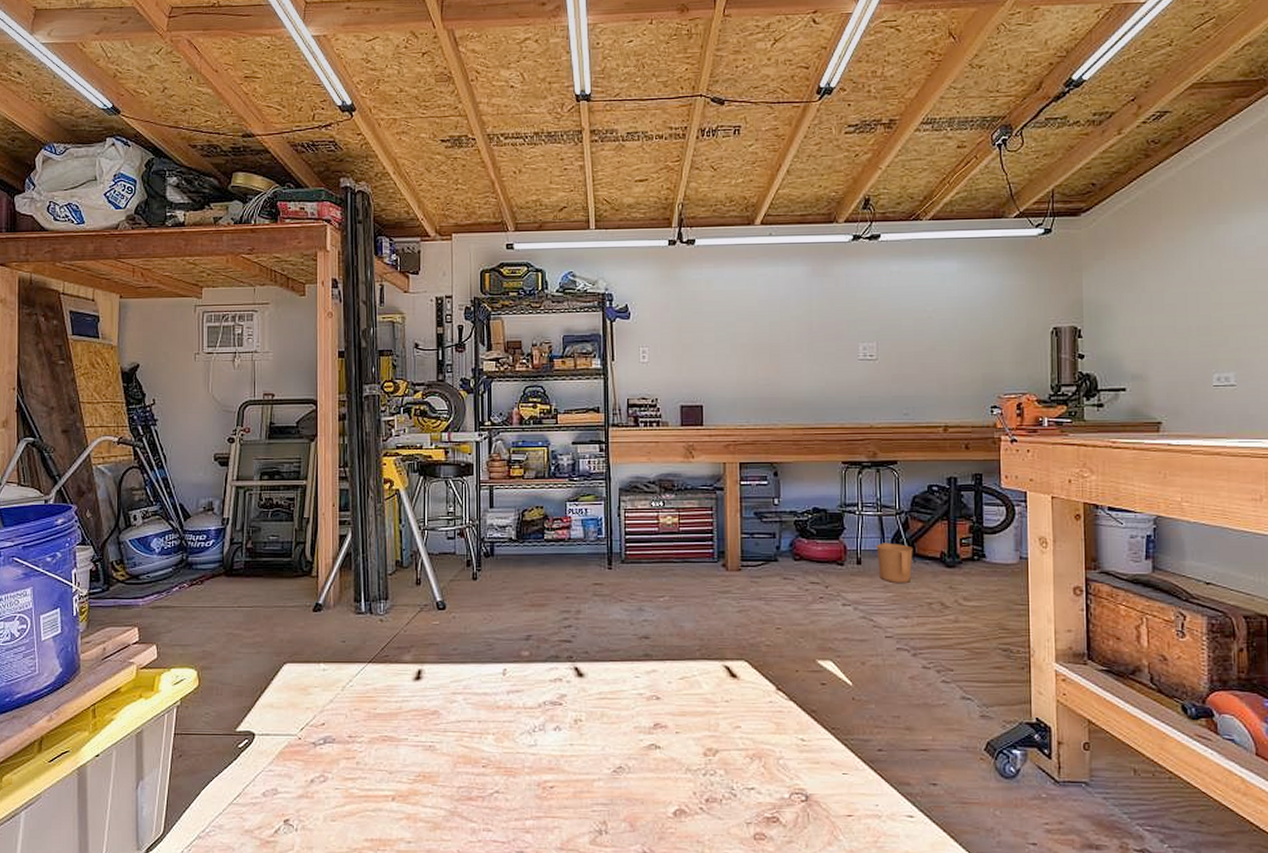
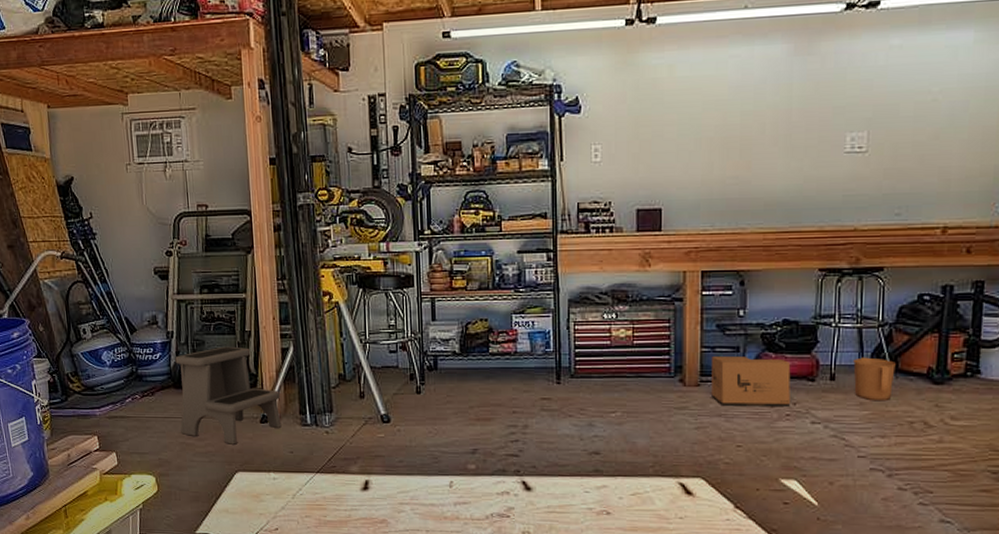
step stool: none [229,533,335,634] -> present [175,346,282,445]
cardboard box: none [751,542,823,591] -> present [711,357,791,408]

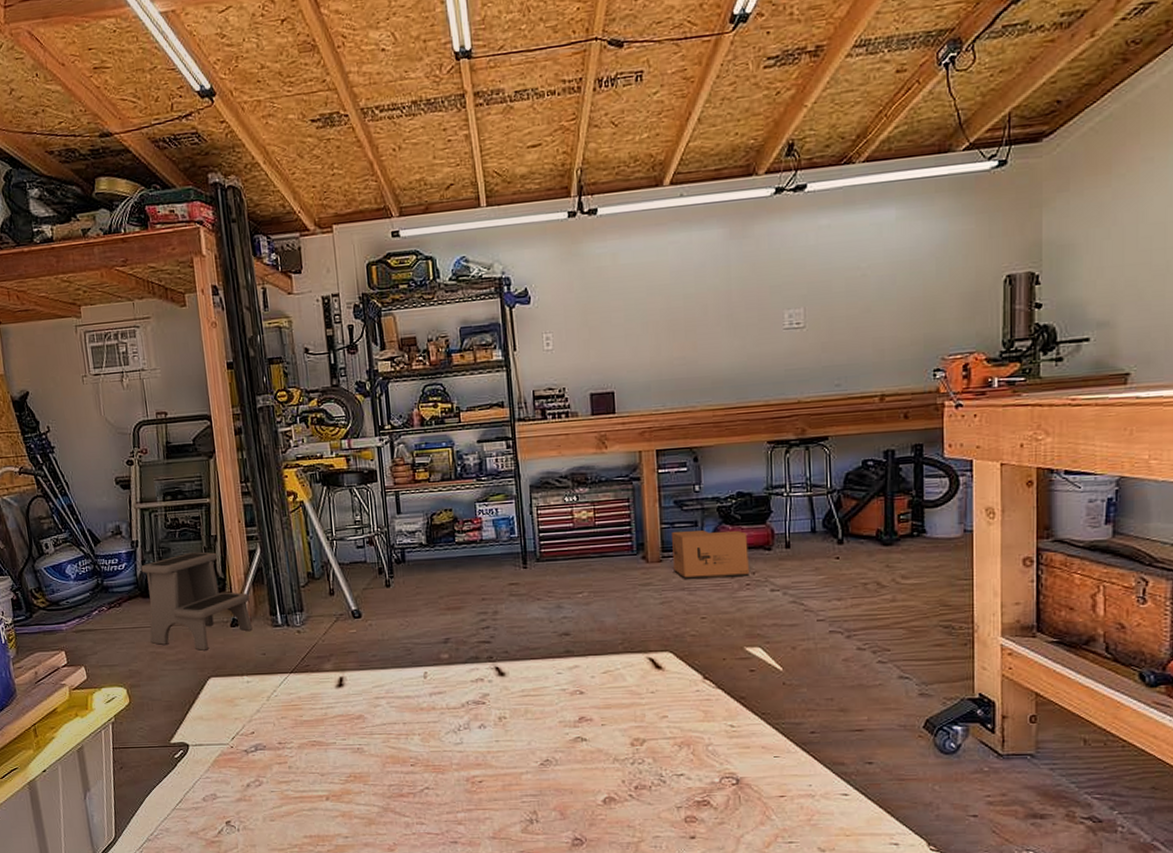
mug: present [853,357,896,402] -> none [806,523,846,566]

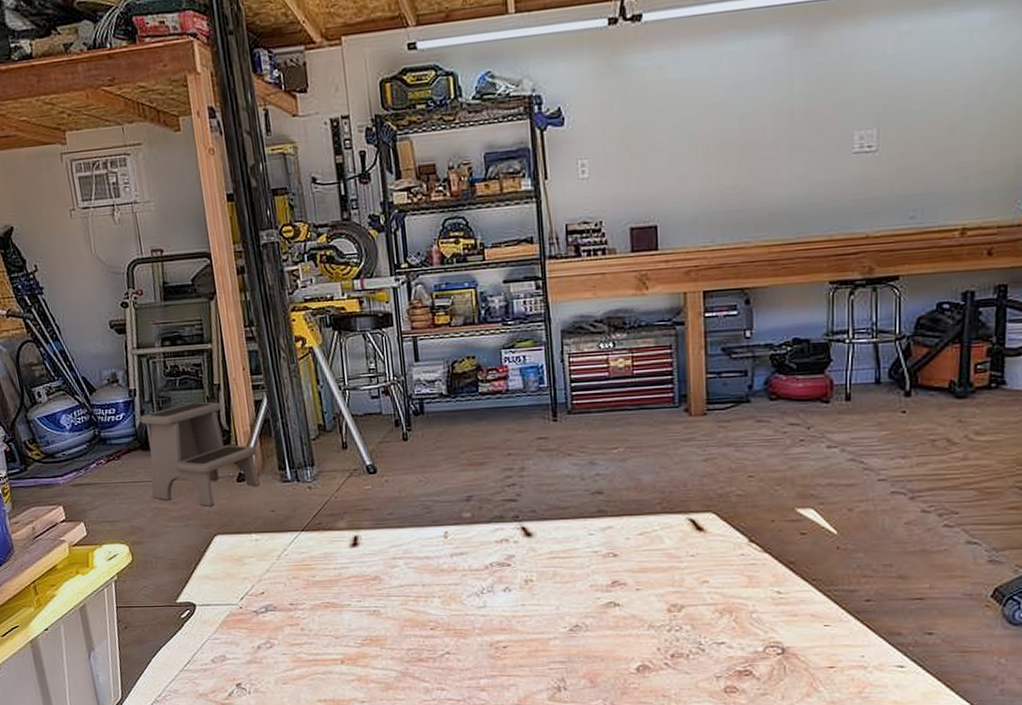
cardboard box: present [672,530,749,580] -> none [718,380,803,436]

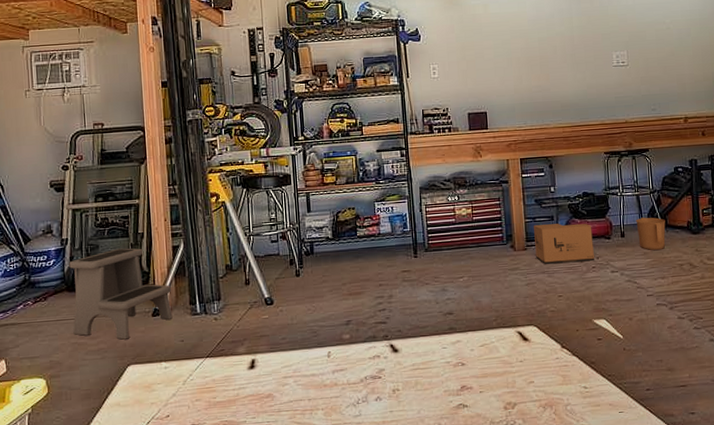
cardboard box: none [718,380,803,436] -> present [534,223,594,265]
mug: none [870,373,915,421] -> present [636,217,666,251]

